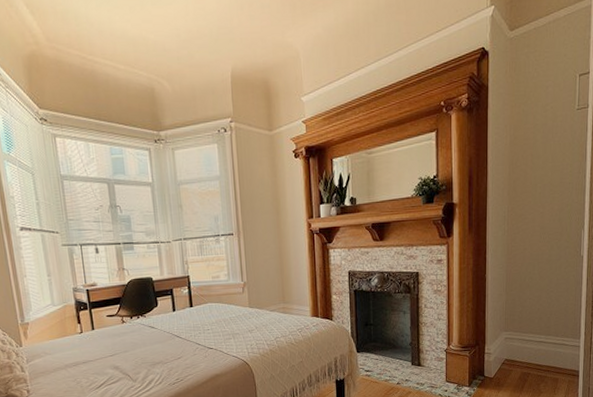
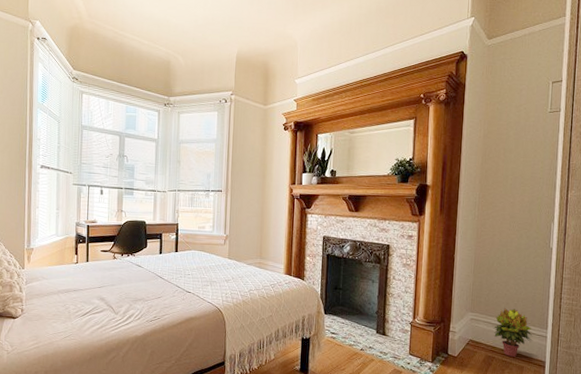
potted plant: none [528,322,566,371] -> present [493,308,533,357]

